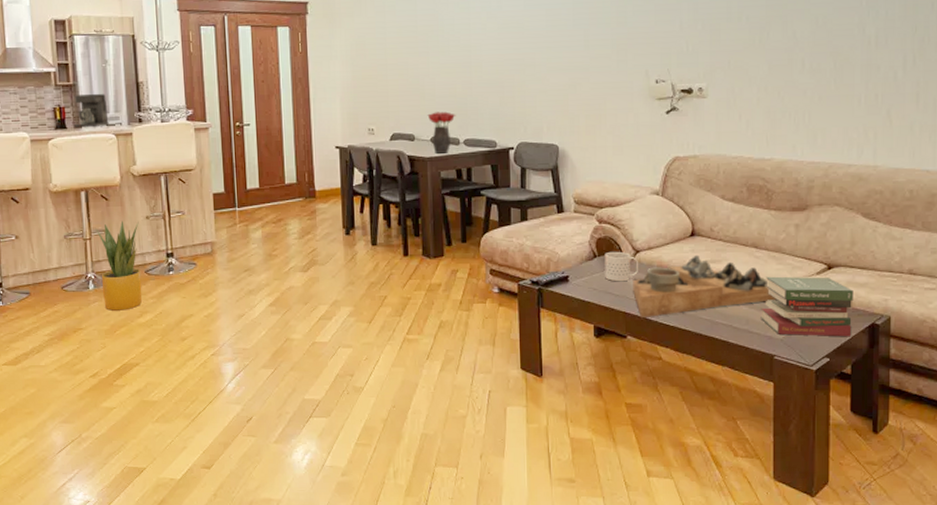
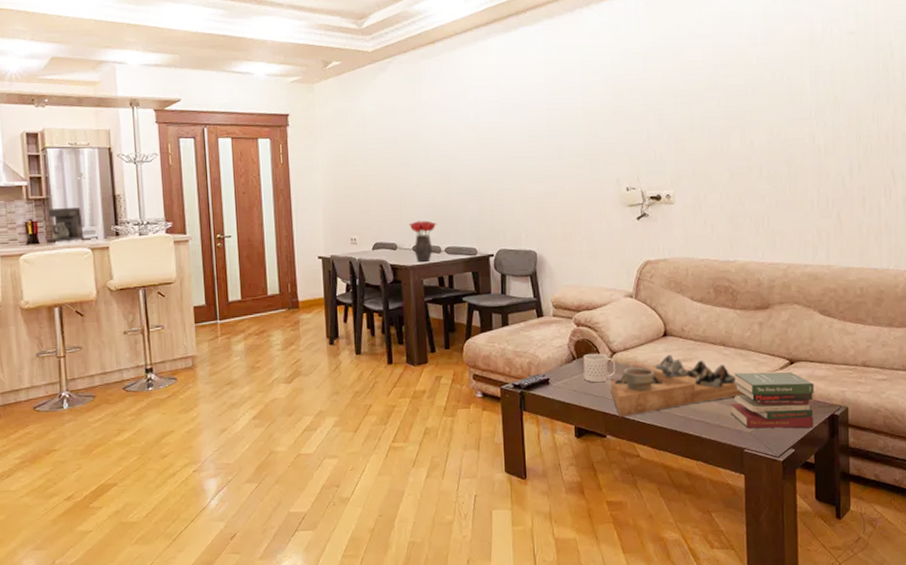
planter: present [95,220,142,311] -> none [70,336,120,430]

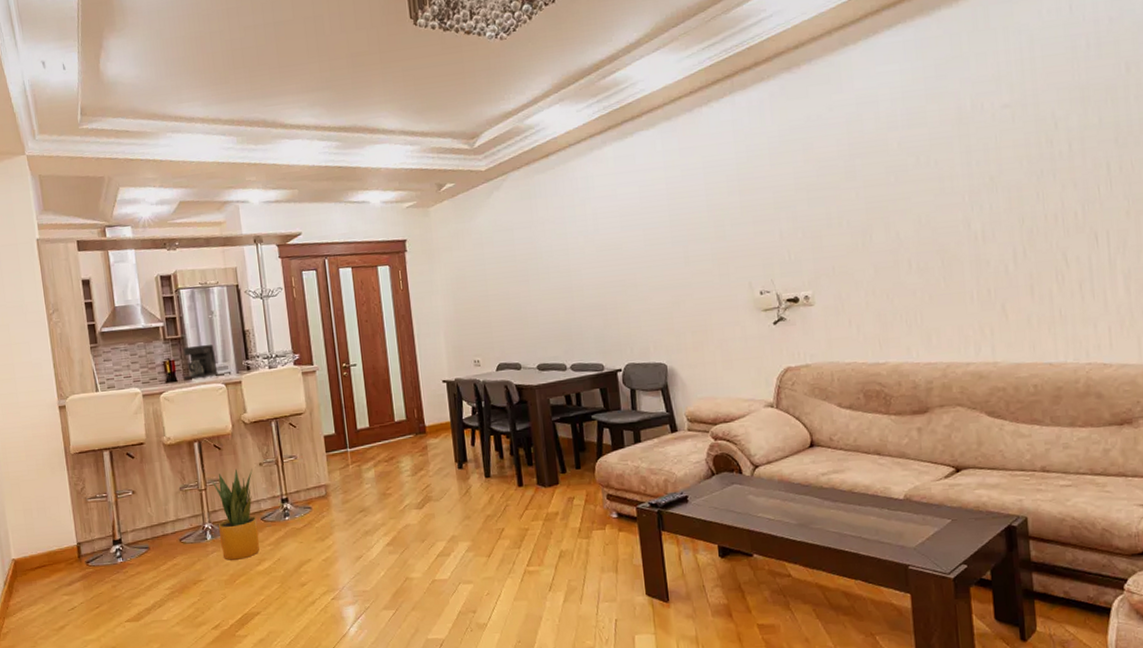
planter: none [70,336,120,430] -> present [210,468,260,560]
bouquet: present [409,220,437,262] -> none [532,338,561,381]
mug: present [583,353,616,383] -> none [723,467,760,499]
decorative tray: present [610,354,745,418] -> none [754,466,906,535]
books: present [730,371,814,429] -> none [889,480,988,543]

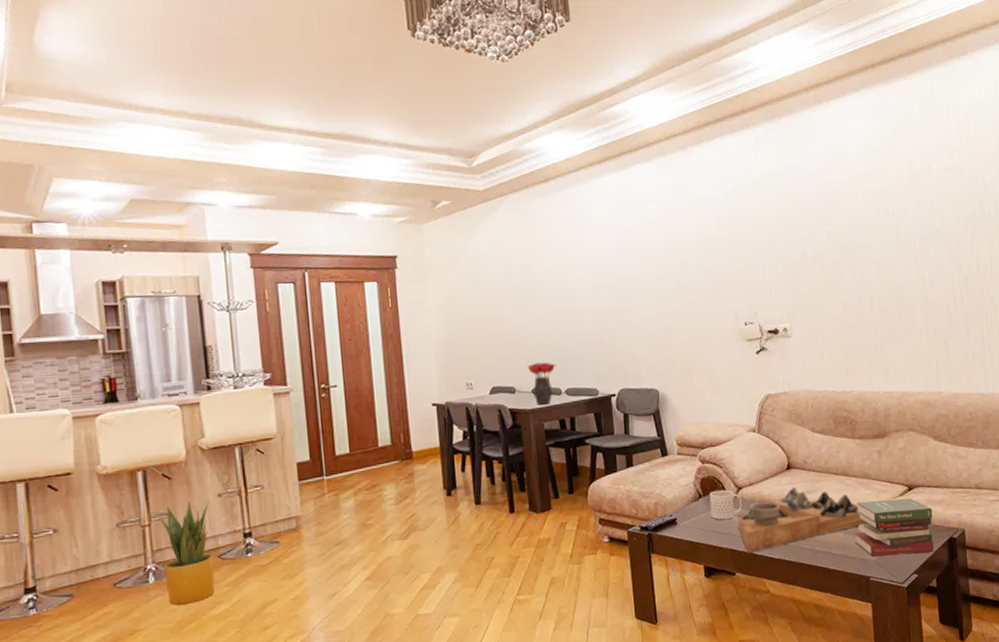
coffee maker: present [182,344,218,380] -> none [127,360,171,401]
bouquet: none [532,338,561,381] -> present [527,362,556,405]
mug: none [723,467,760,499] -> present [709,489,742,520]
decorative tray: none [754,466,906,535] -> present [737,487,868,554]
books: none [889,480,988,543] -> present [854,498,934,557]

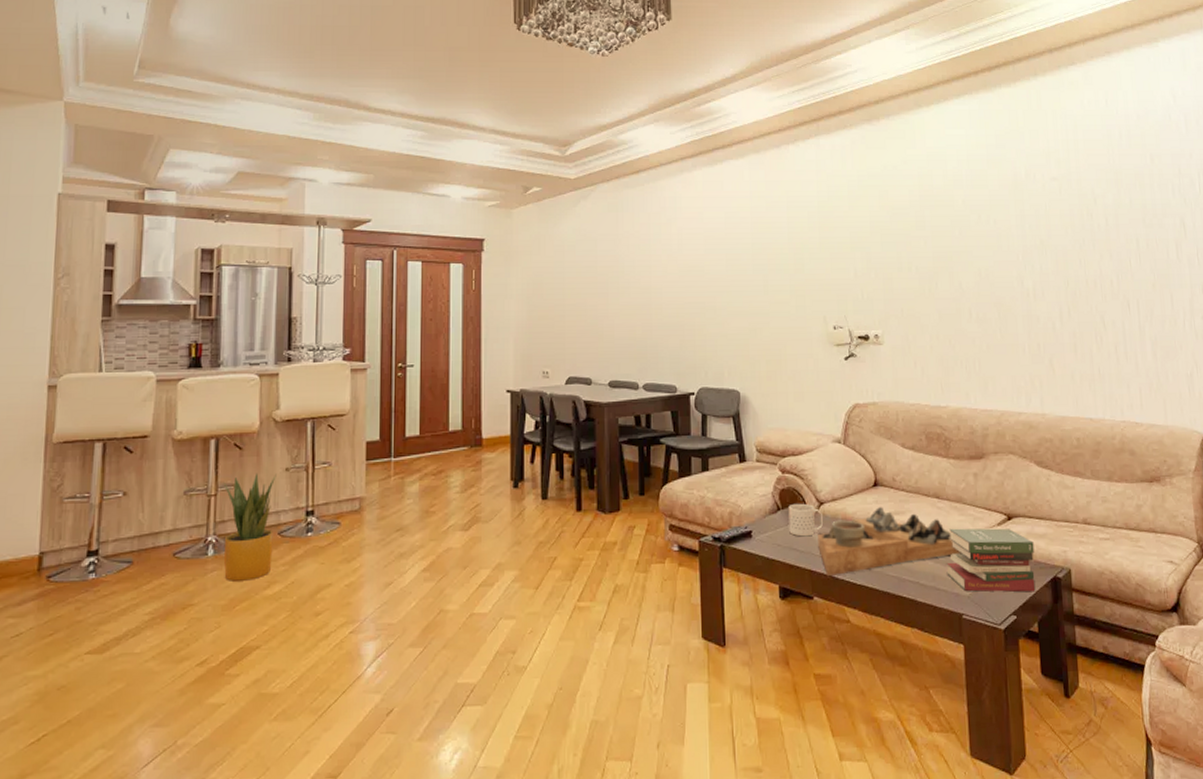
bouquet: present [527,362,556,405] -> none [605,354,635,399]

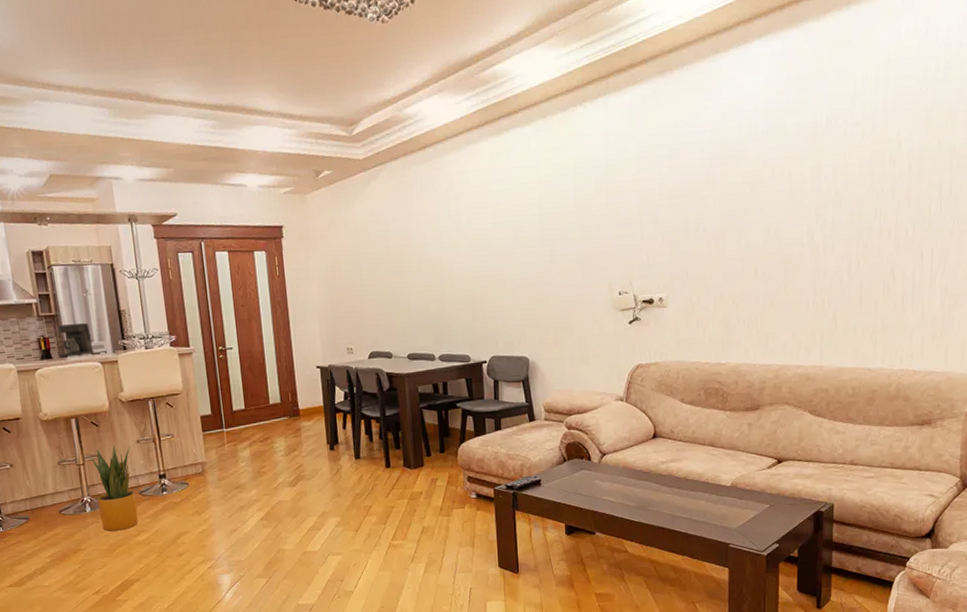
coffee maker: none [210,329,253,367] -> present [57,322,94,358]
mug: present [788,503,824,537] -> none [574,455,606,484]
decorative tray: present [818,506,961,577] -> none [600,455,732,516]
books: present [946,528,1036,593] -> none [717,470,801,525]

